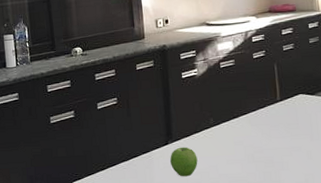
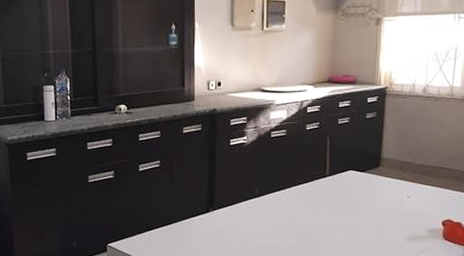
fruit: present [169,147,198,177] -> none [209,215,238,246]

